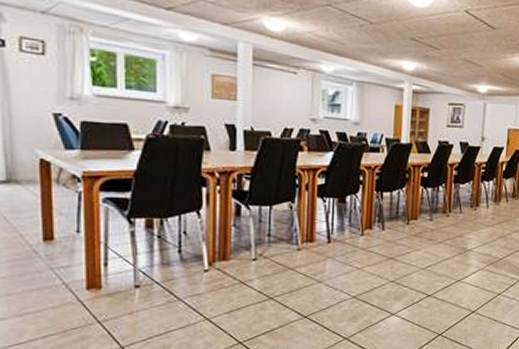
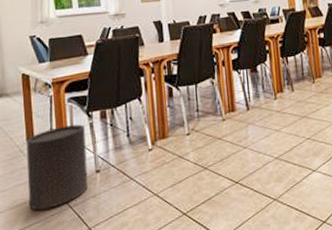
trash can: none [42,230,124,321] -> present [26,124,89,211]

